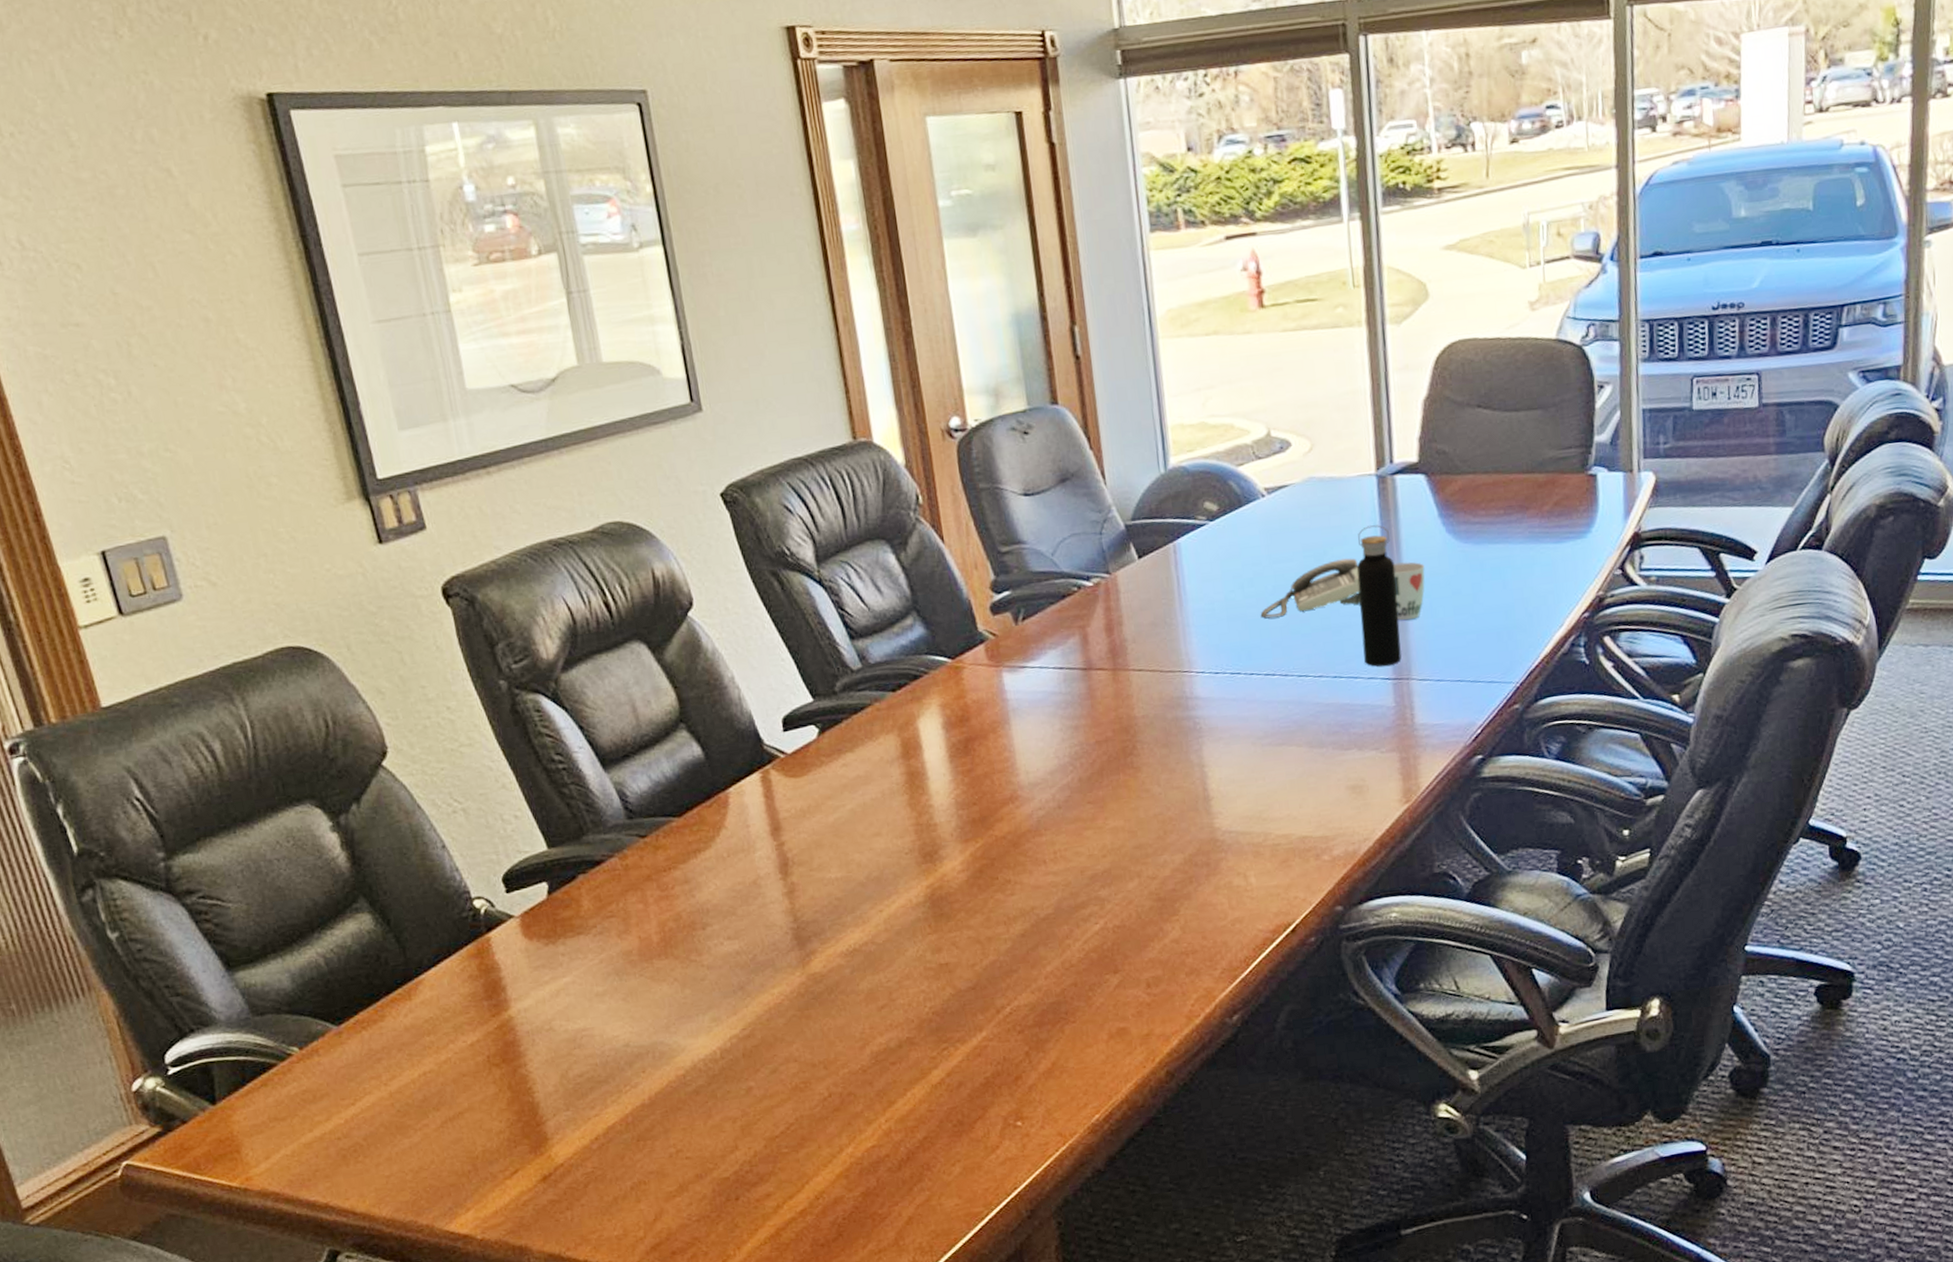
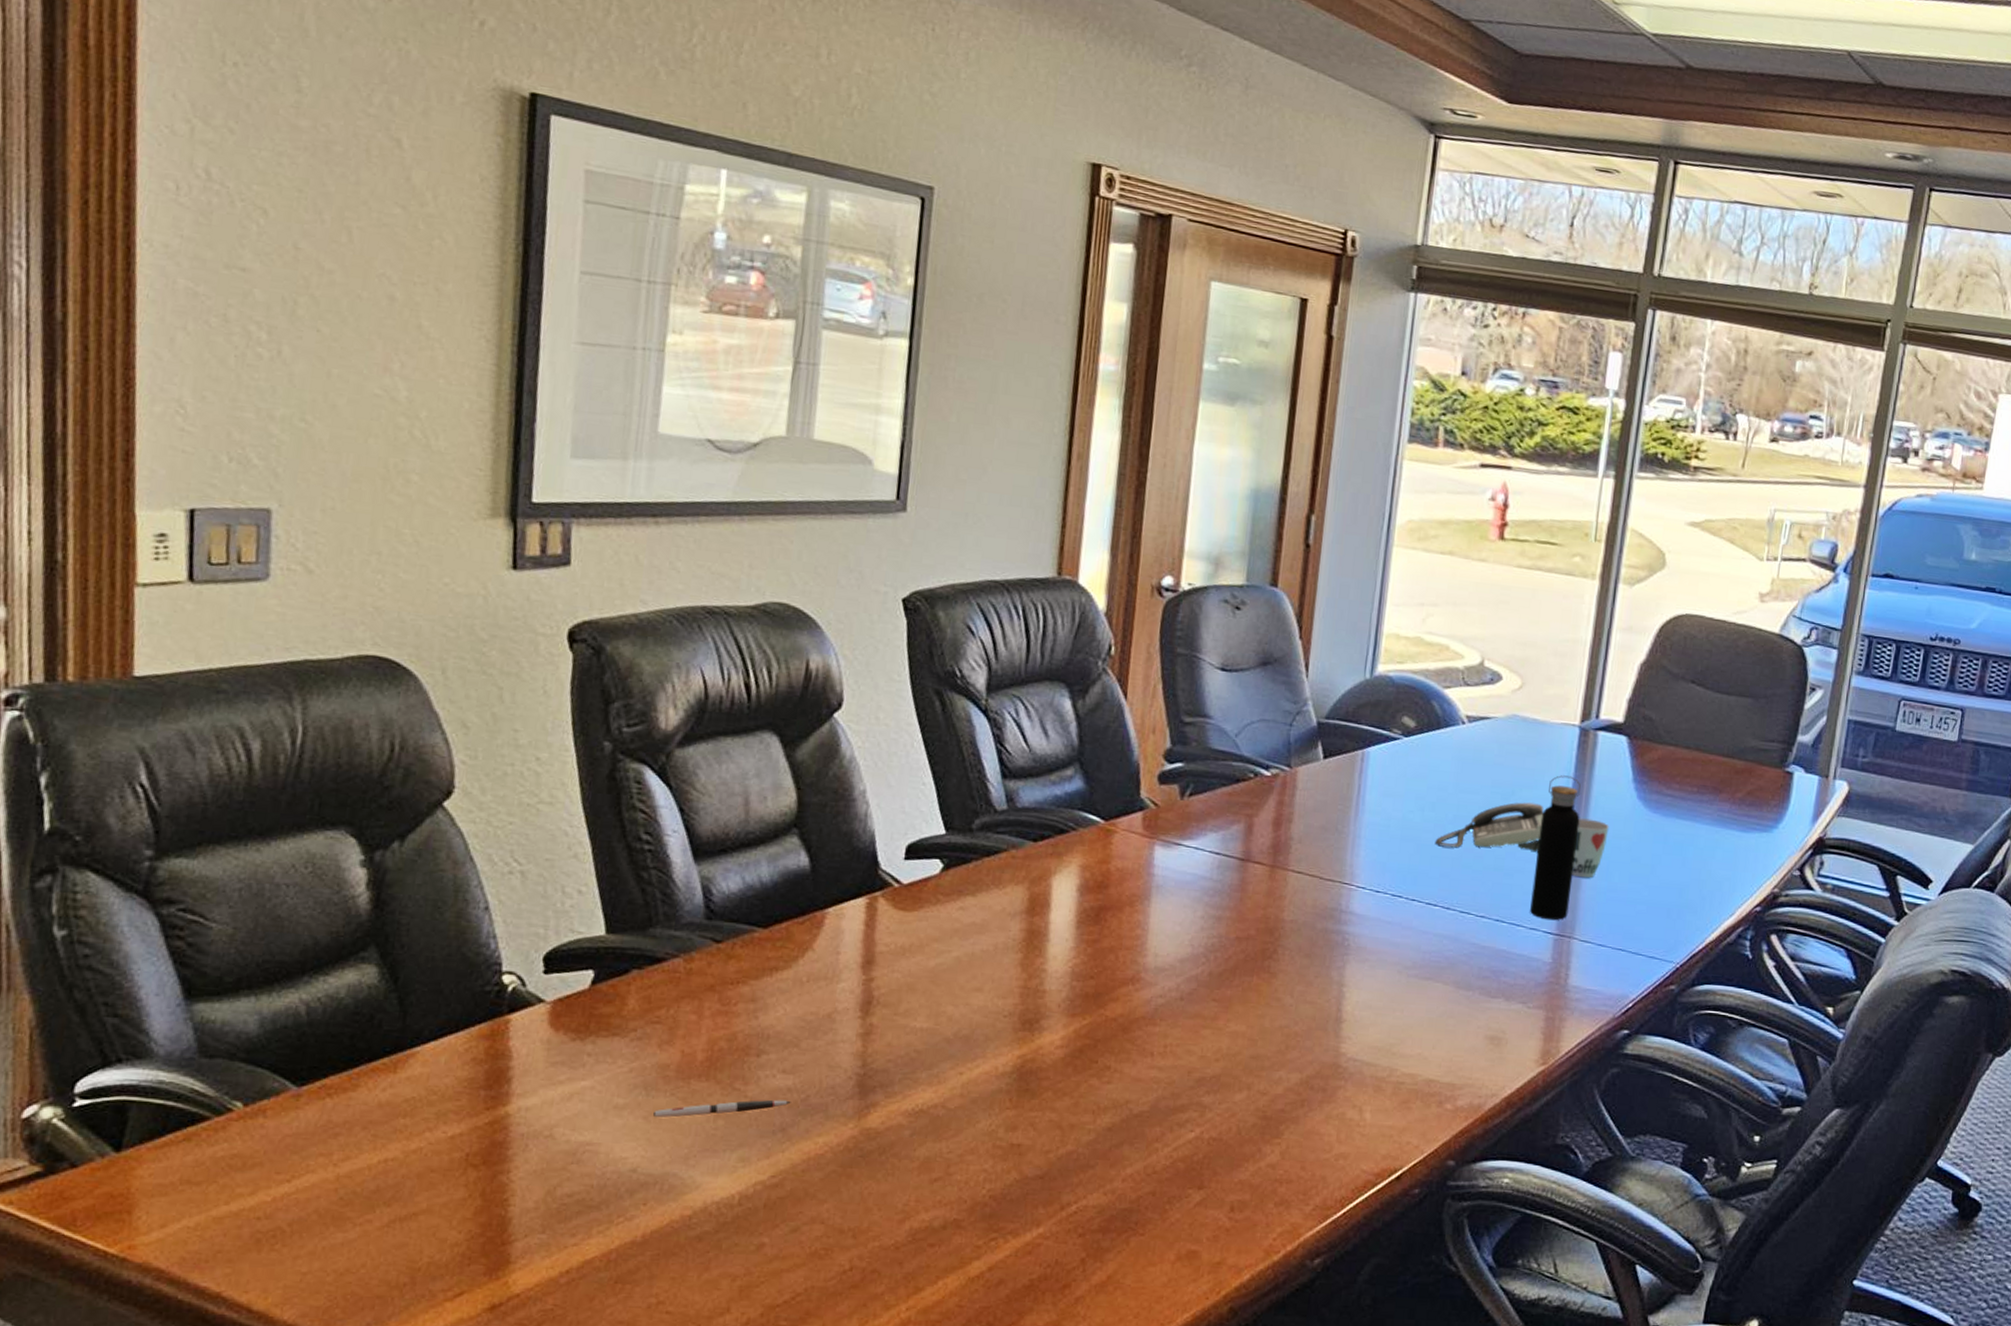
pen: none [630,962,742,998] -> present [653,1099,791,1119]

